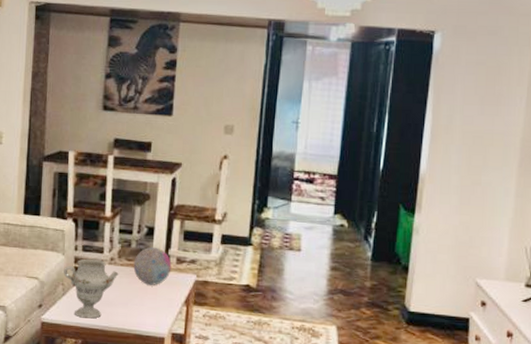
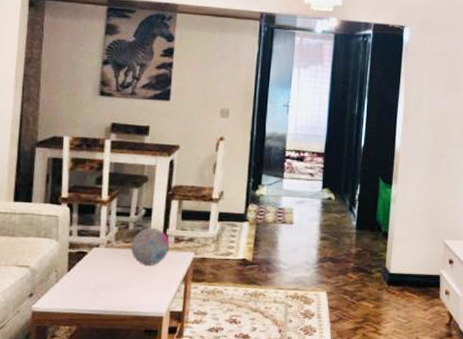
decorative vase: present [63,258,119,319] -> none [57,243,116,304]

